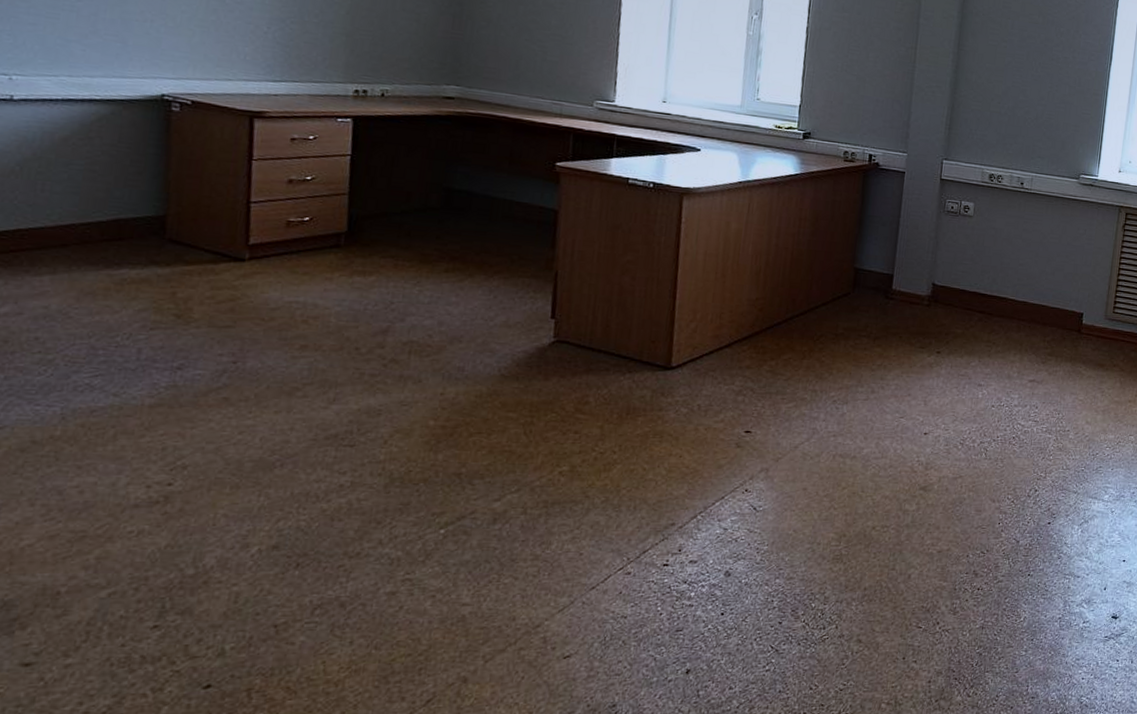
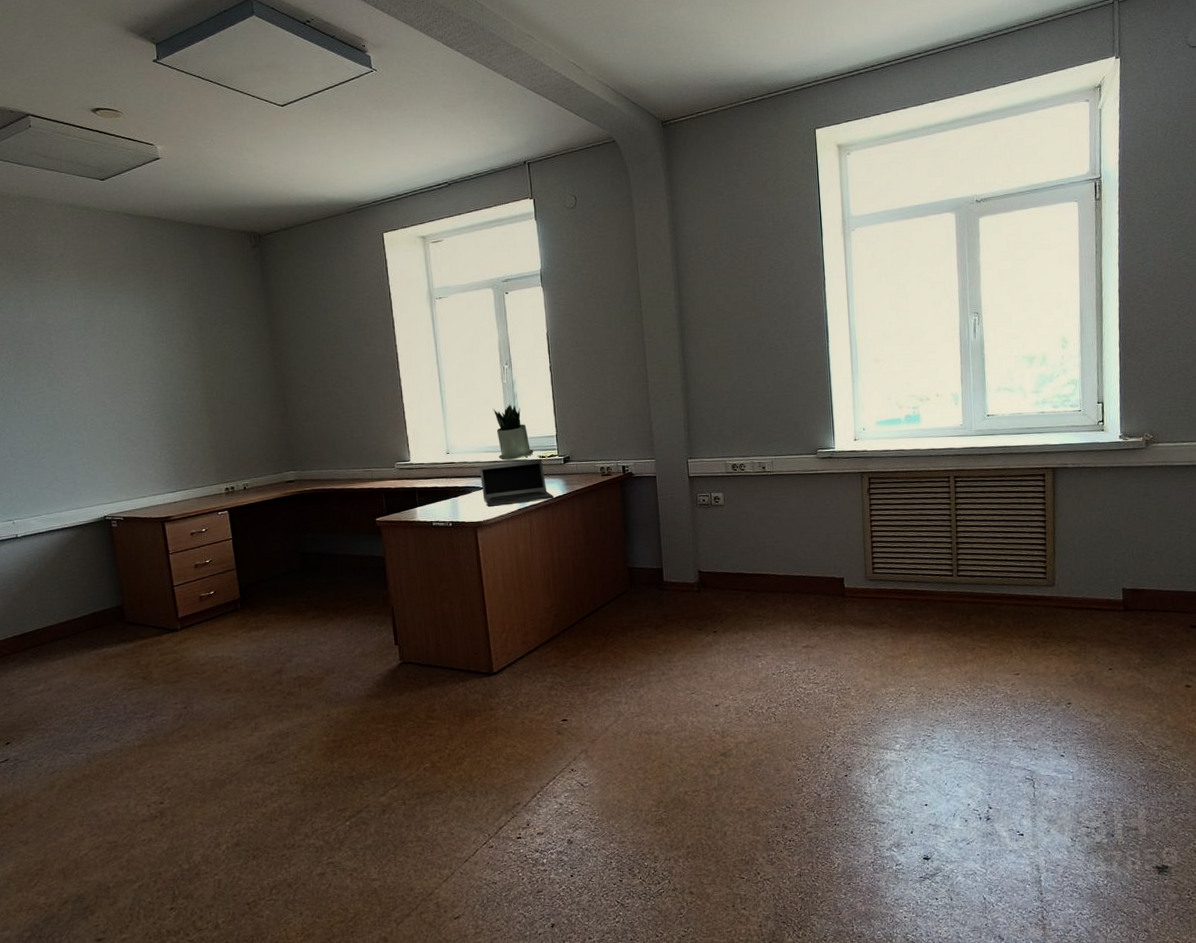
laptop: none [698,123,785,177] -> present [479,459,554,507]
planter: none [725,60,770,125] -> present [493,404,534,461]

